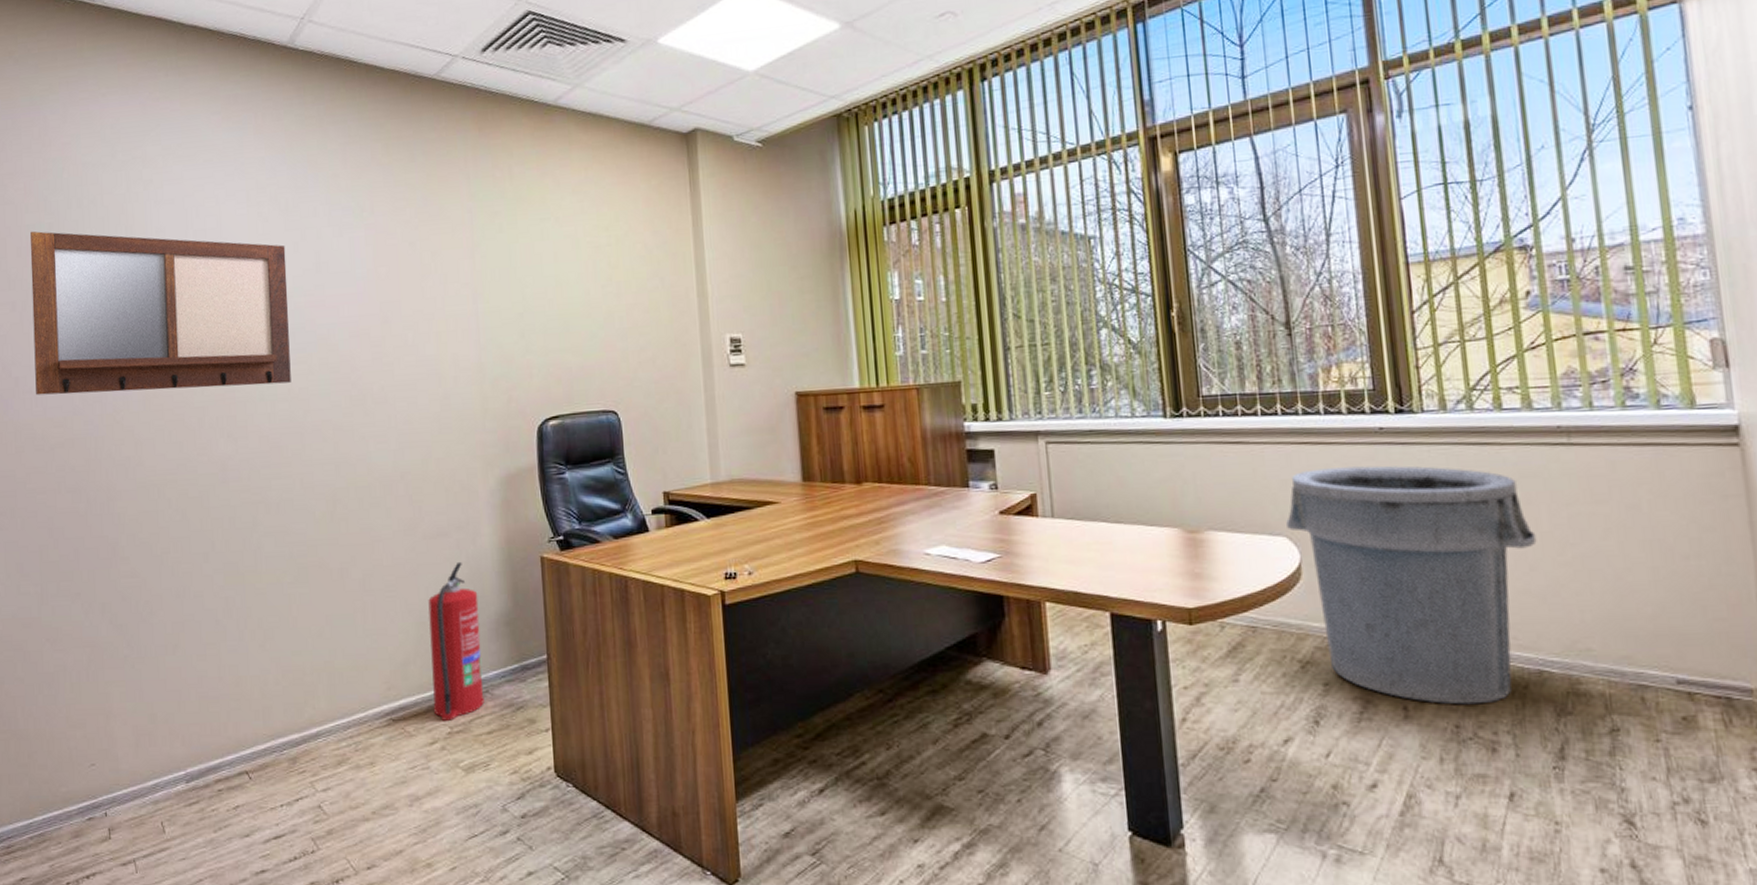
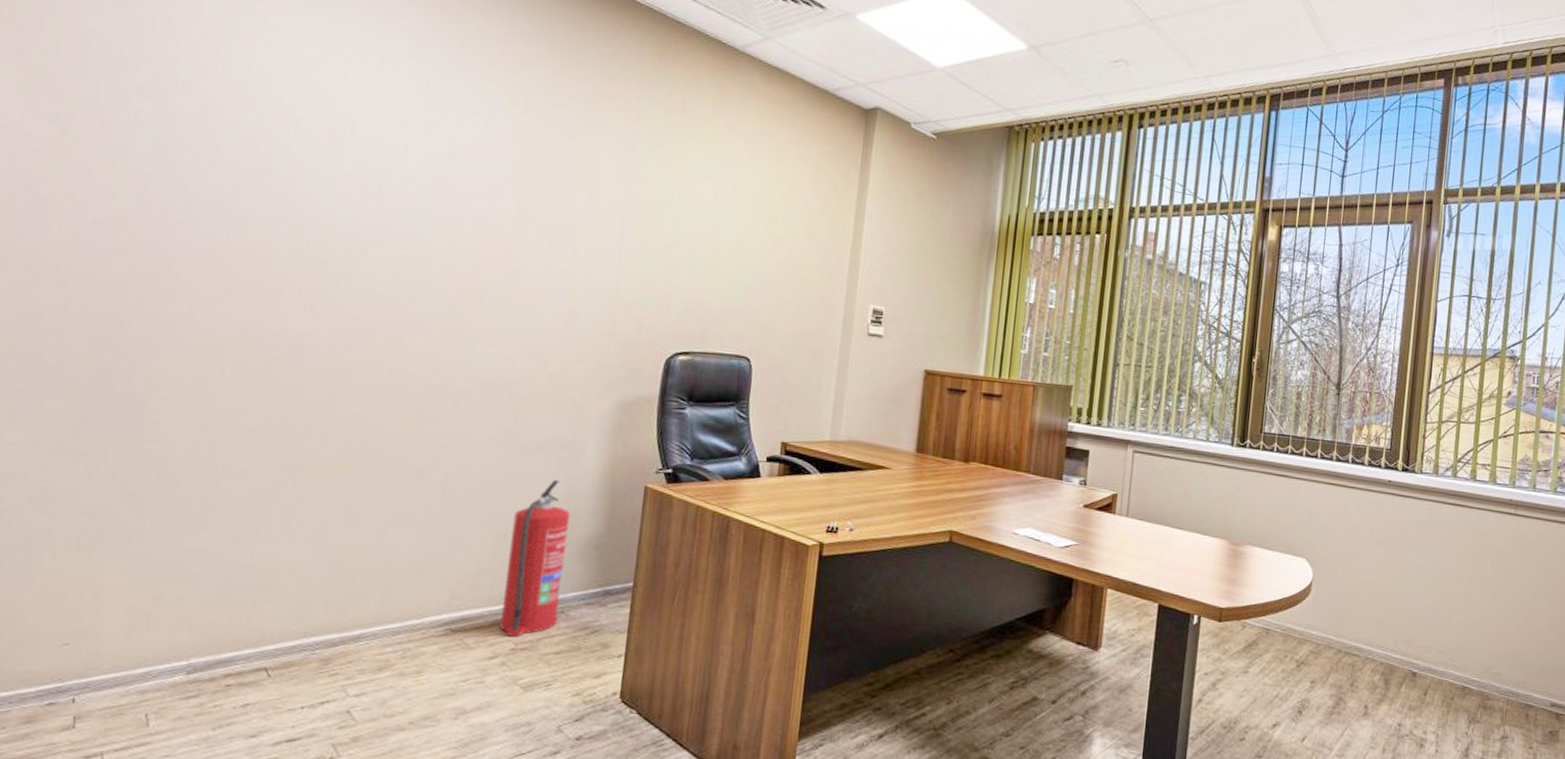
writing board: present [30,231,291,396] -> none [68,38,419,267]
trash can: present [1286,465,1537,705] -> none [1307,506,1481,709]

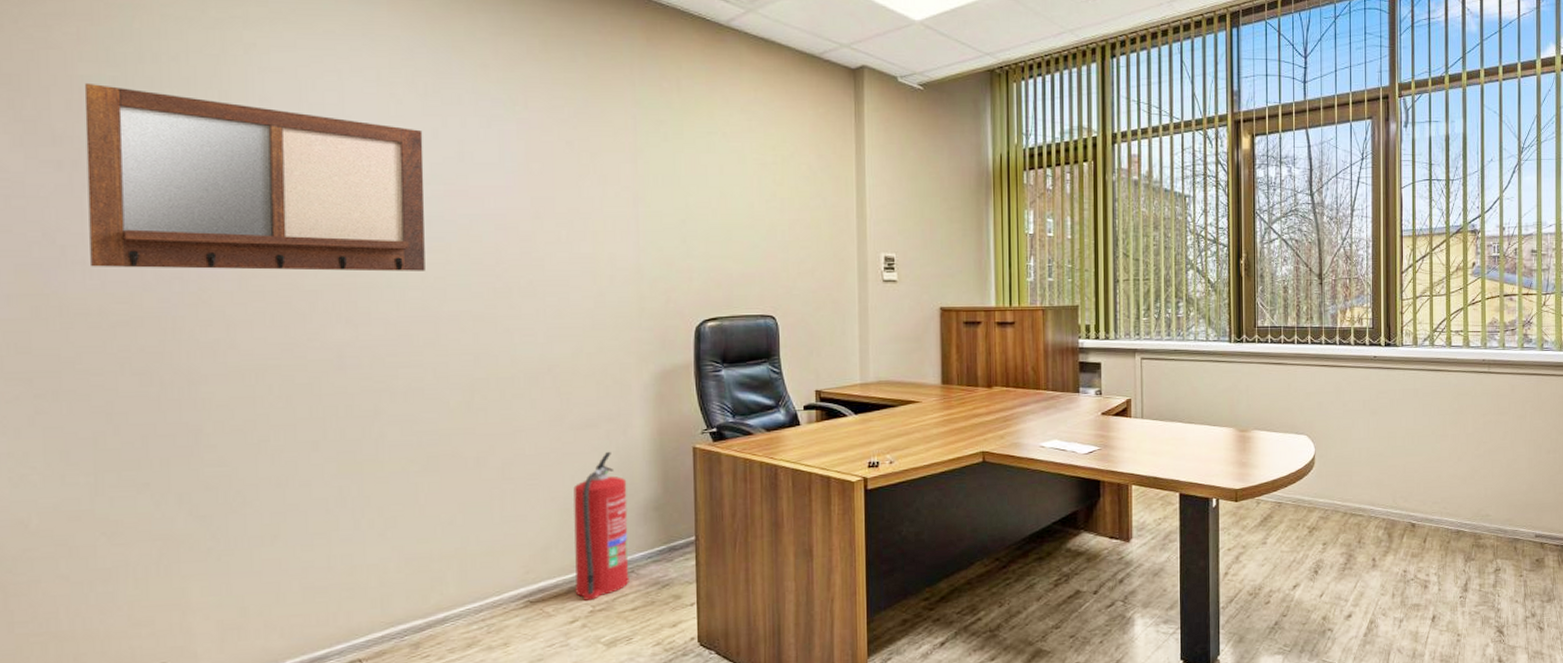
writing board: none [68,38,419,267] -> present [84,82,425,272]

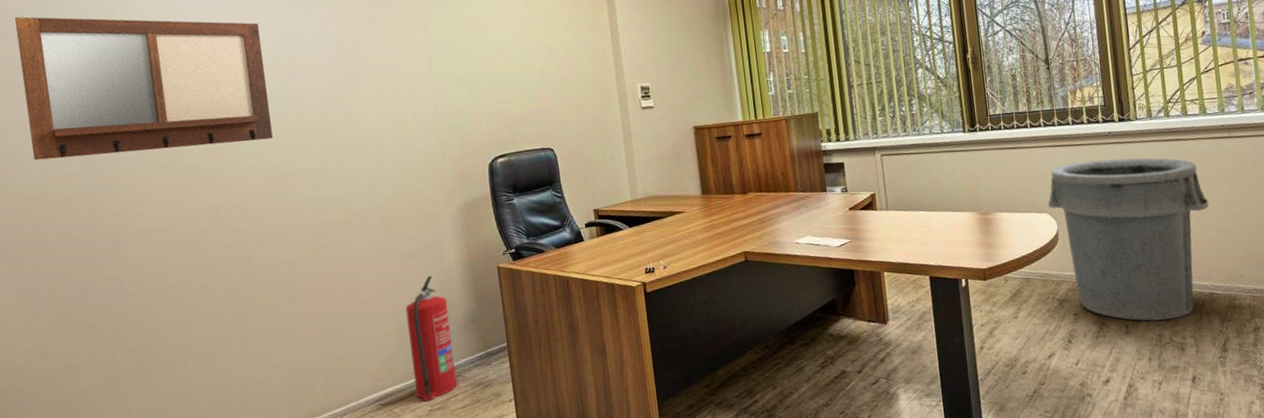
trash can: none [1308,384,1464,556] -> present [1048,158,1209,321]

